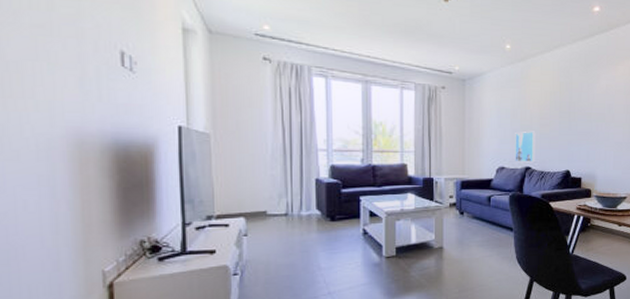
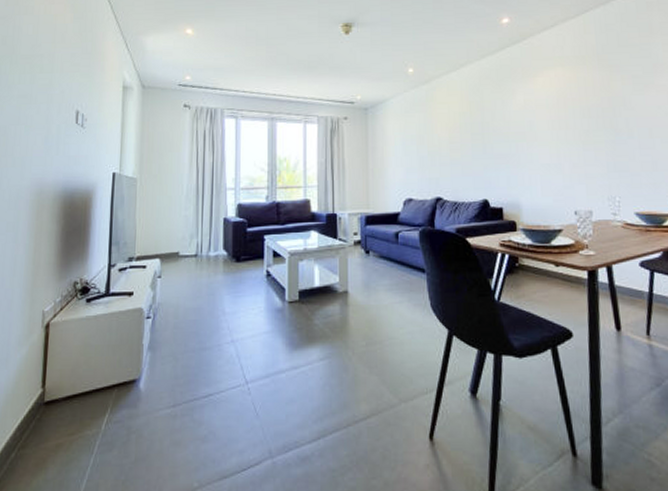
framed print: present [515,131,536,163] -> none [422,157,446,193]

